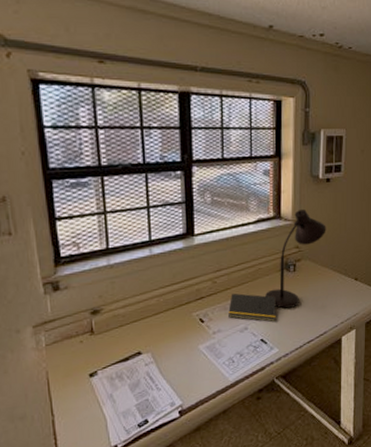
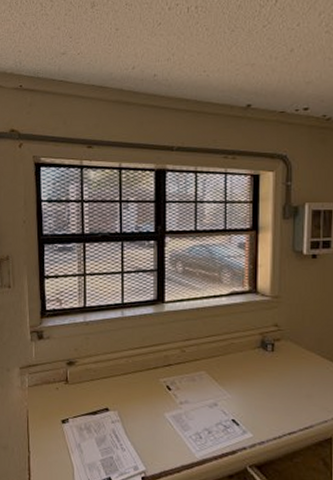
notepad: present [228,293,276,322] -> none [197,365,250,404]
desk lamp: present [265,208,326,309] -> none [238,285,312,391]

